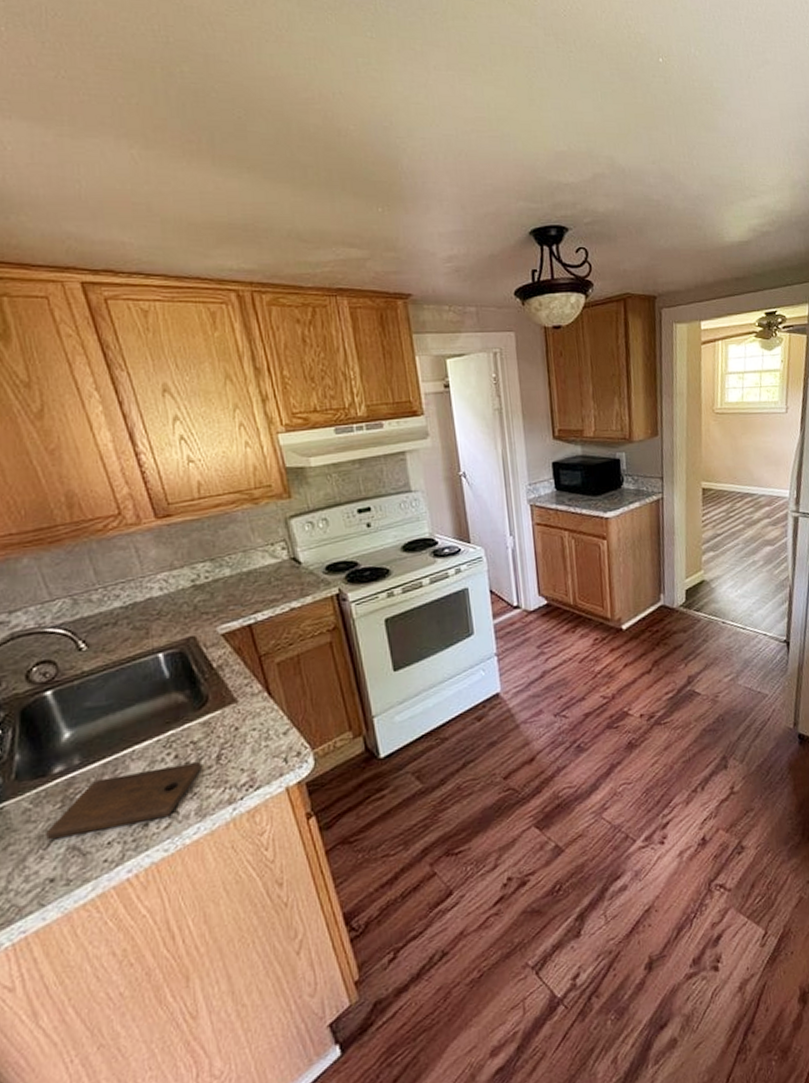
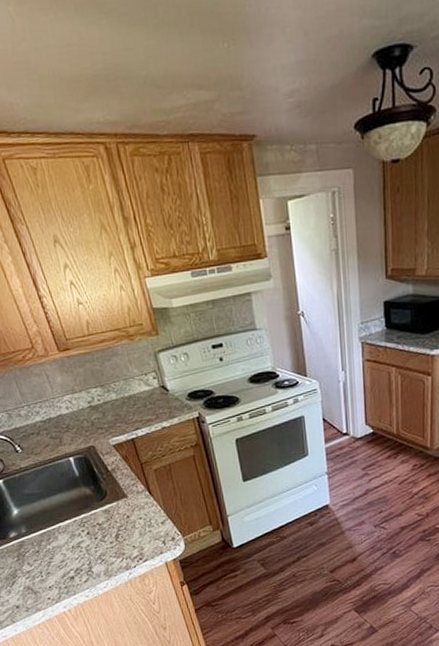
cutting board: present [46,762,202,841] -> none [10,538,106,581]

